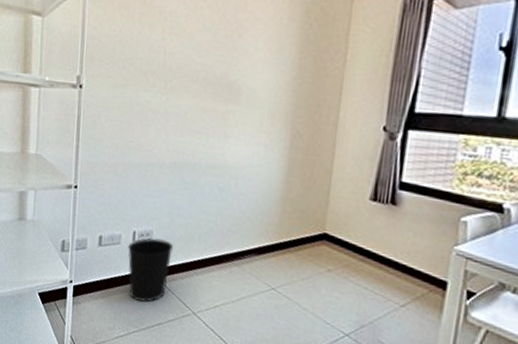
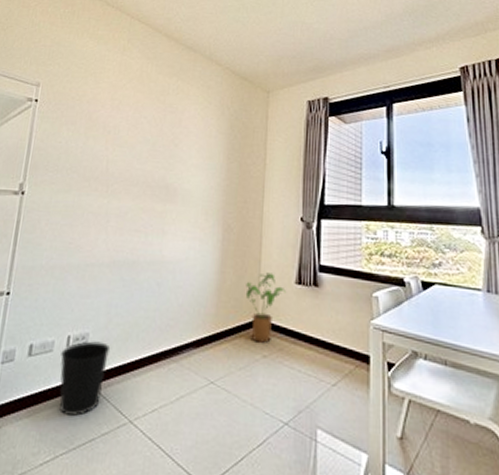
house plant: none [312,185,358,257] -> present [245,272,286,343]

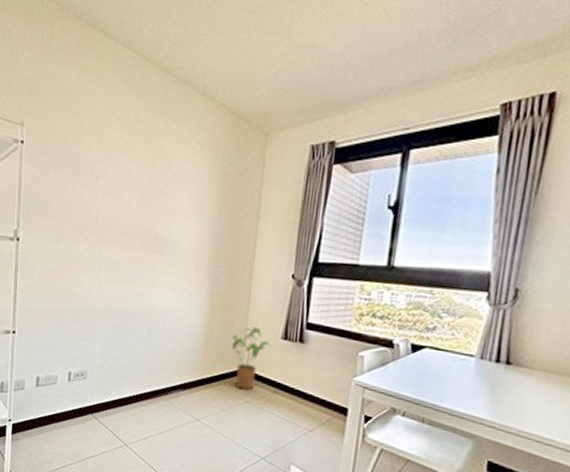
wastebasket: present [59,341,111,416] -> none [64,377,107,437]

